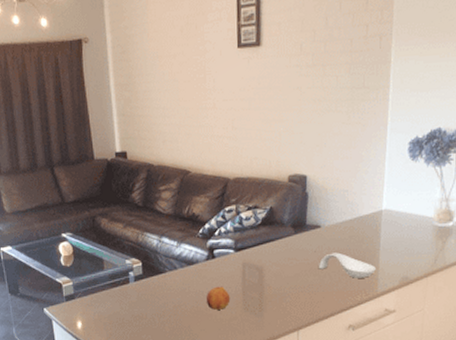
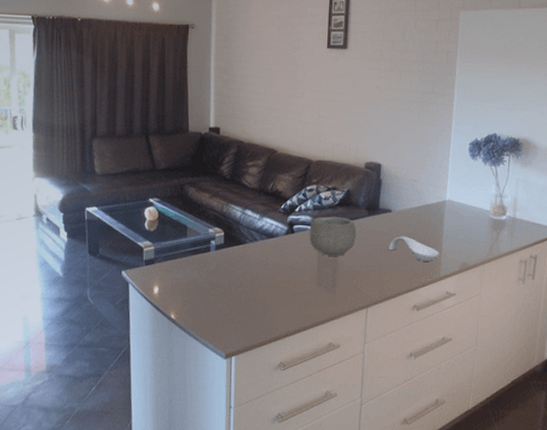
fruit: present [206,286,231,310] -> none [282,260,306,283]
bowl: none [231,237,283,279] -> present [309,216,357,256]

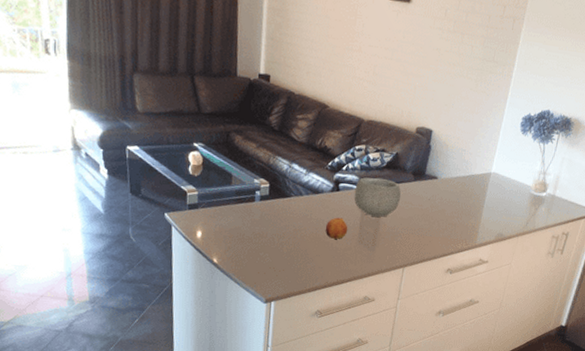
fruit: none [282,260,306,283] -> present [325,217,348,239]
spoon rest: present [388,236,439,261] -> none [429,203,478,230]

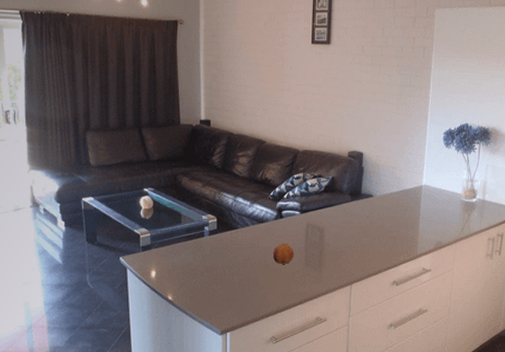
bowl: present [354,177,401,217] -> none [297,202,341,238]

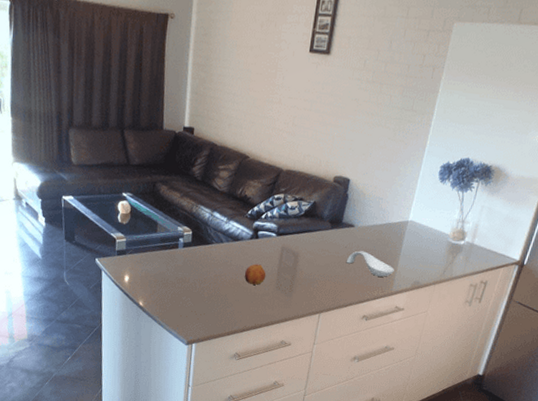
spoon rest: none [369,219,416,241] -> present [346,251,394,277]

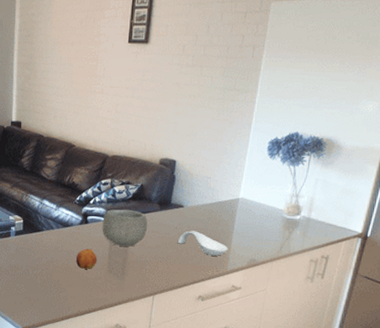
bowl: none [272,225,318,264] -> present [102,209,148,247]

